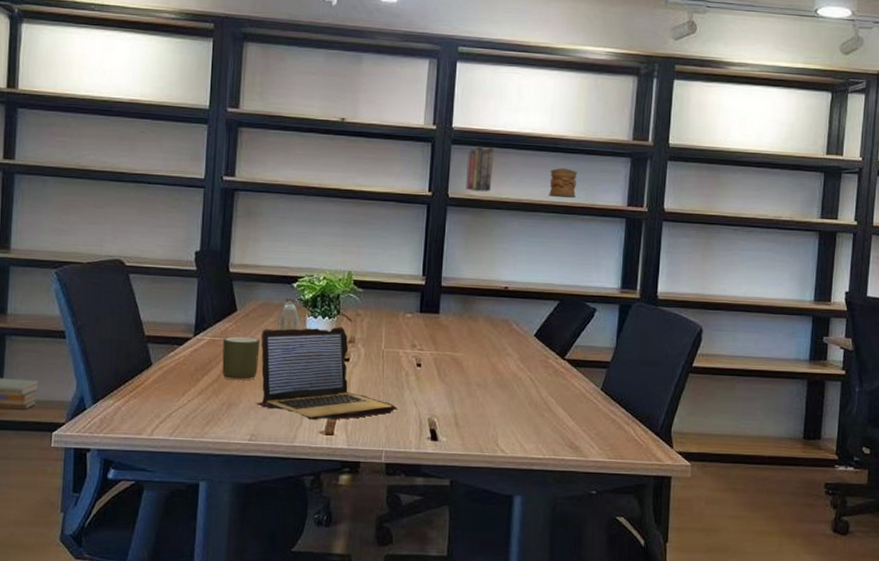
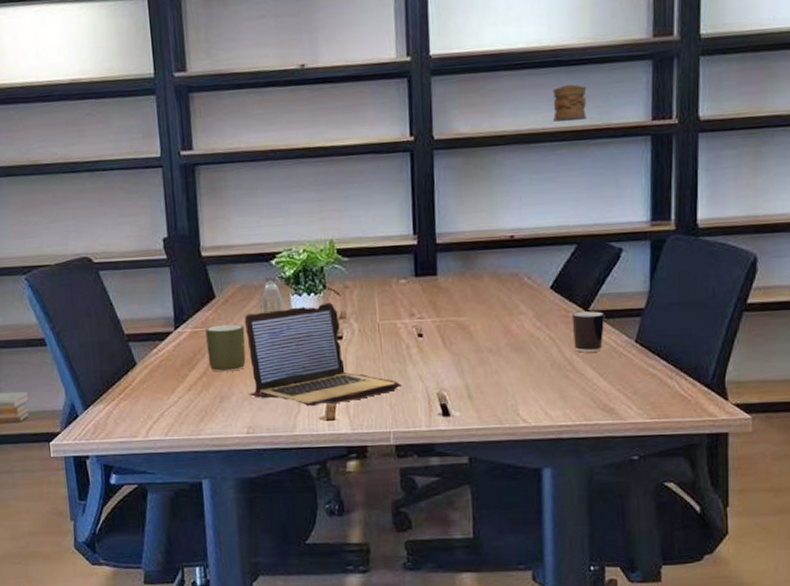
books: present [465,146,494,193] -> none [451,73,484,129]
mug: none [549,359,578,395] -> present [572,311,605,353]

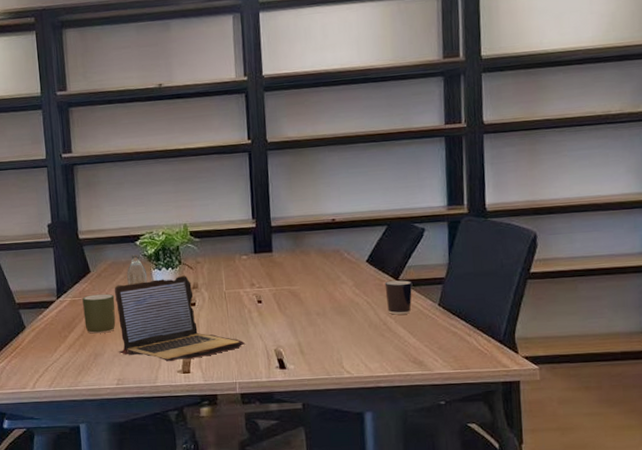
decorative box: present [552,84,587,122] -> none [363,96,391,127]

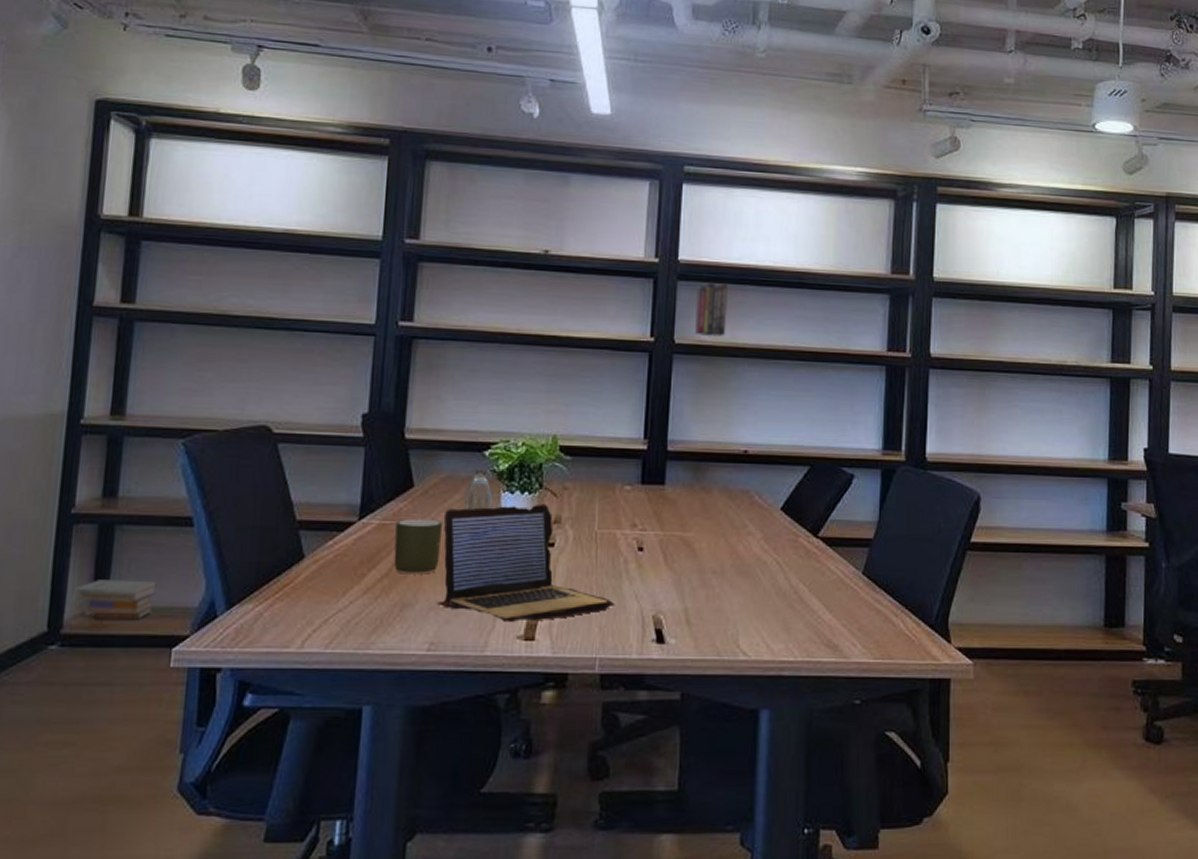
books: none [280,89,307,134] -> present [694,282,728,337]
mug: present [385,280,413,315] -> none [800,537,834,582]

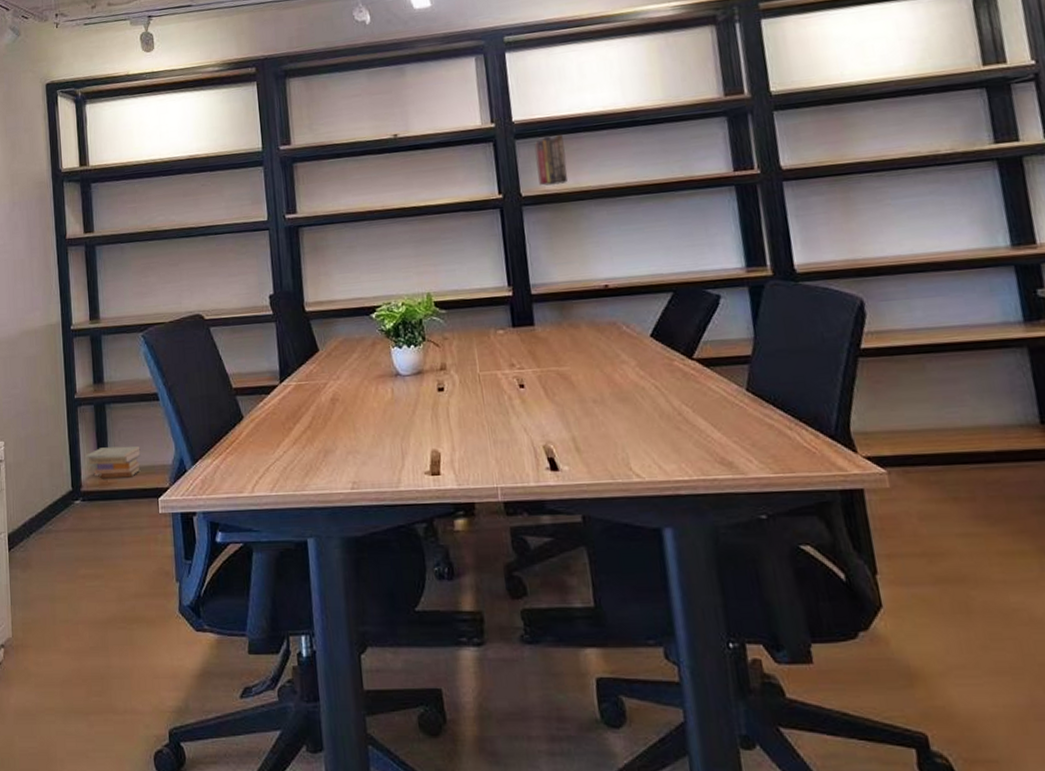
mug: present [393,518,443,575] -> none [309,376,349,426]
laptop: present [437,503,616,622] -> none [346,354,507,460]
bottle: present [465,469,494,510] -> none [361,330,386,366]

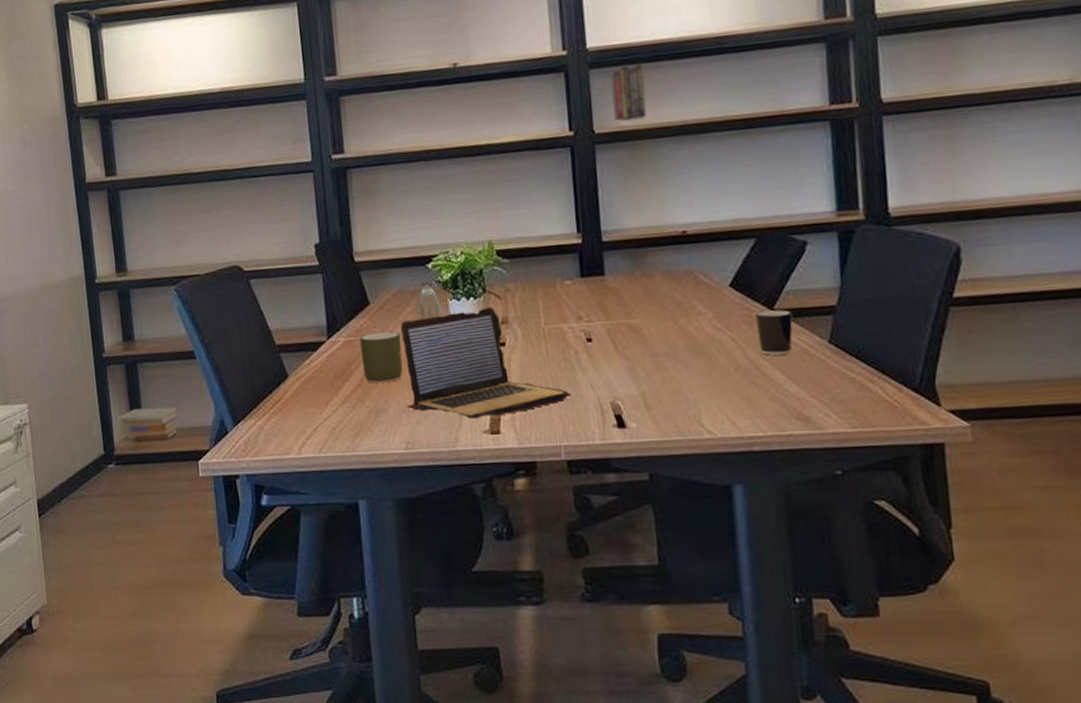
mug: none [309,376,349,426] -> present [360,331,403,384]
laptop: none [346,354,507,460] -> present [400,306,573,419]
bottle: none [361,330,386,366] -> present [416,281,443,320]
mug: none [675,359,712,403] -> present [755,309,793,356]

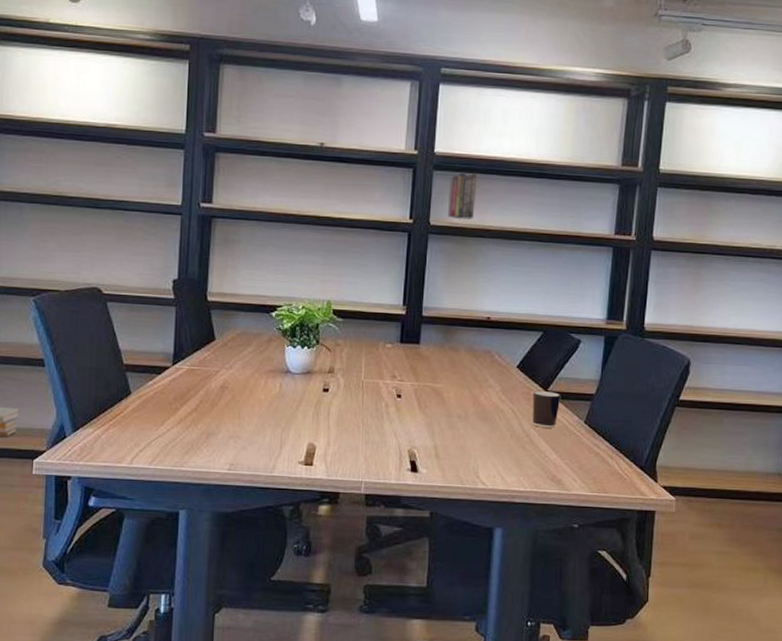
mug: present [360,331,403,384] -> none [200,365,239,410]
laptop: present [400,306,573,419] -> none [235,356,378,451]
bottle: present [416,281,443,320] -> none [256,327,280,360]

